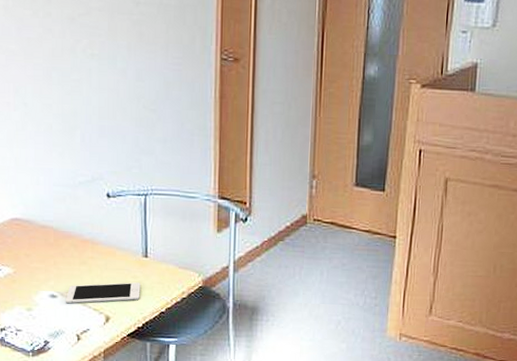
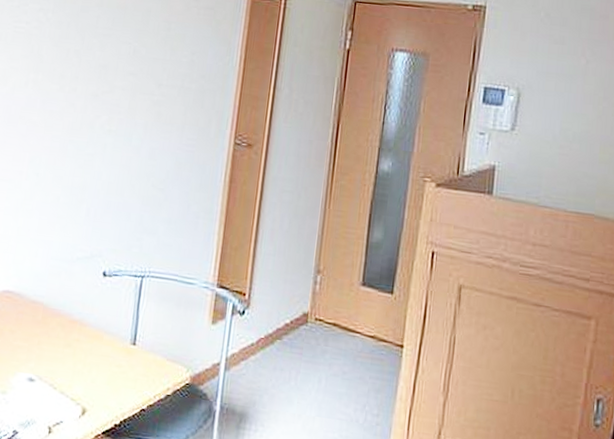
cell phone: present [65,282,140,304] -> none [42,369,124,393]

